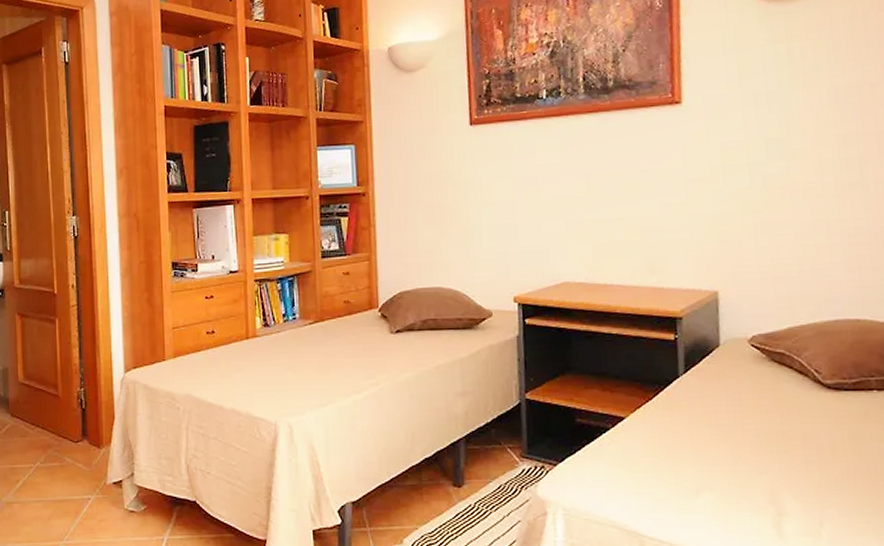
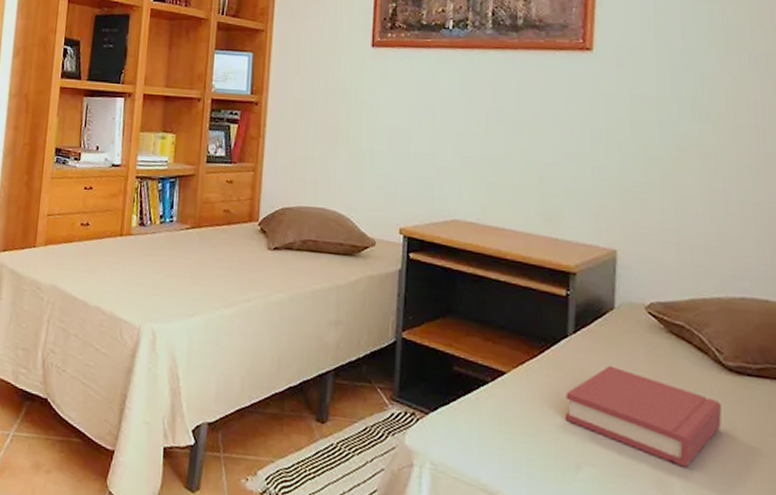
hardback book: none [681,398,824,480] -> present [564,365,722,468]

